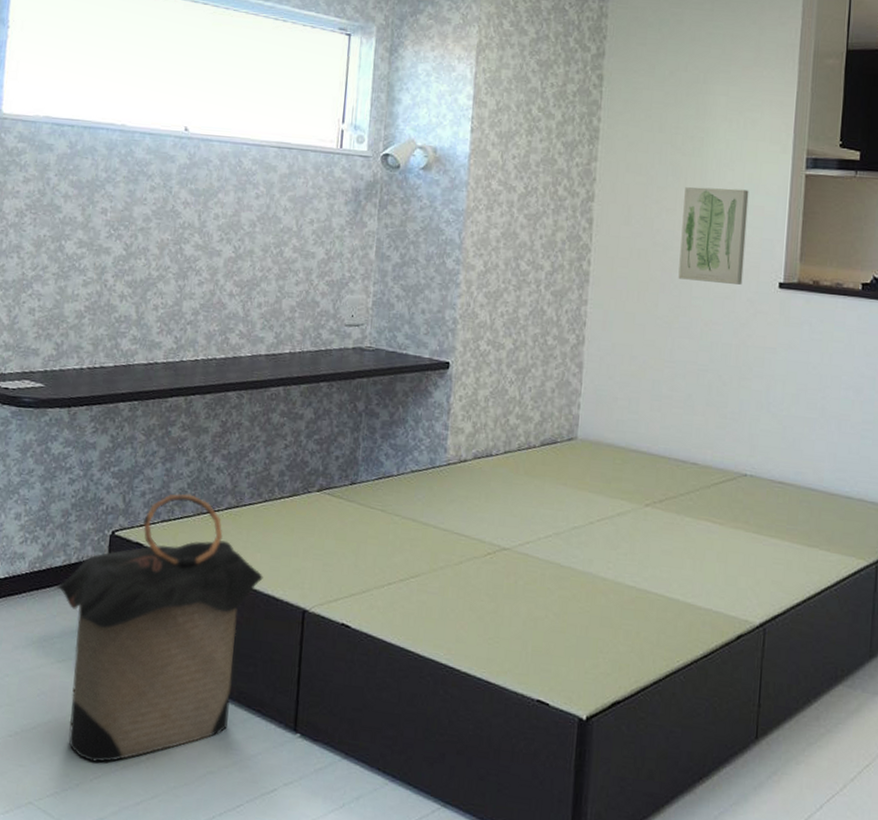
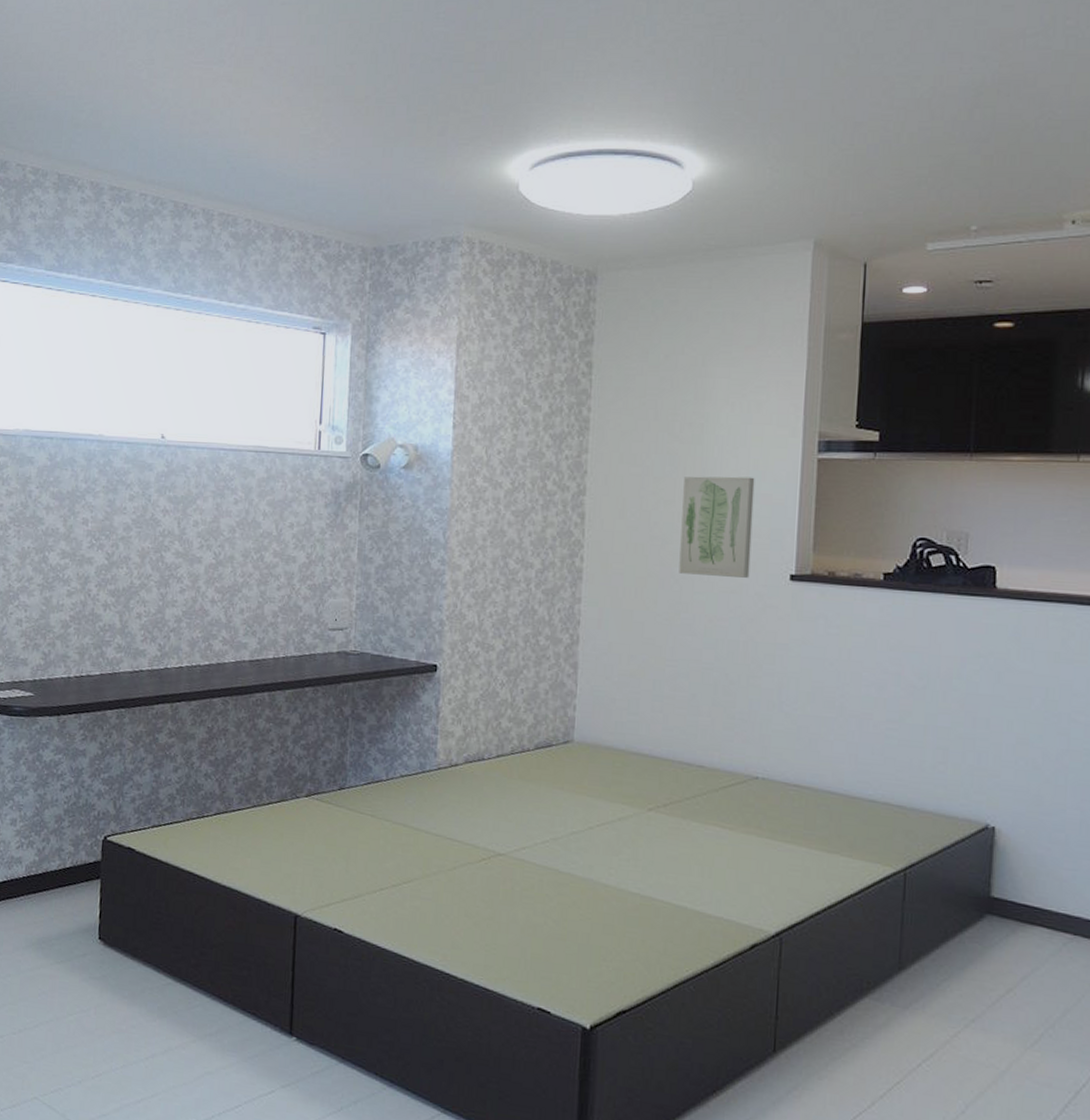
laundry hamper: present [54,493,263,763] -> none [51,799,254,1061]

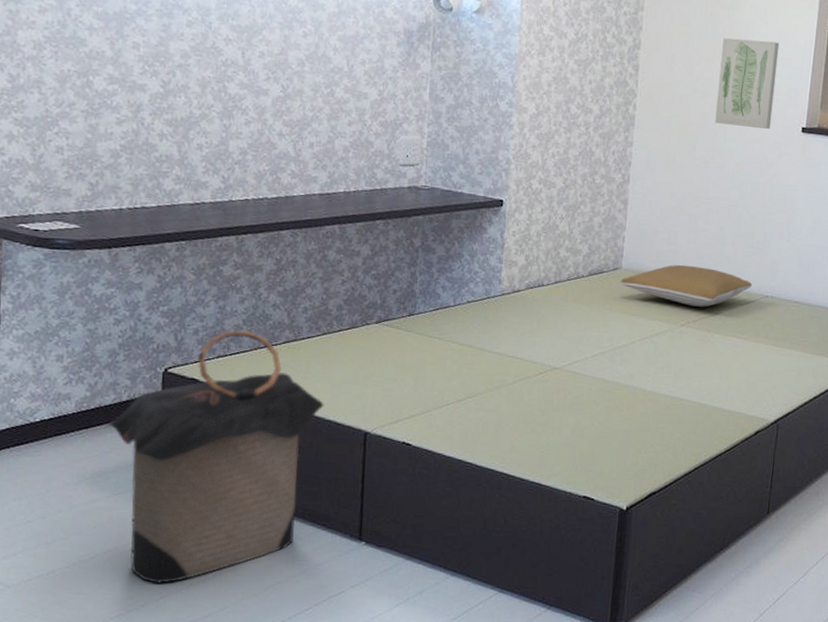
laundry hamper: none [51,799,254,1061] -> present [105,330,324,584]
pillow: none [573,738,737,789] -> present [621,264,753,307]

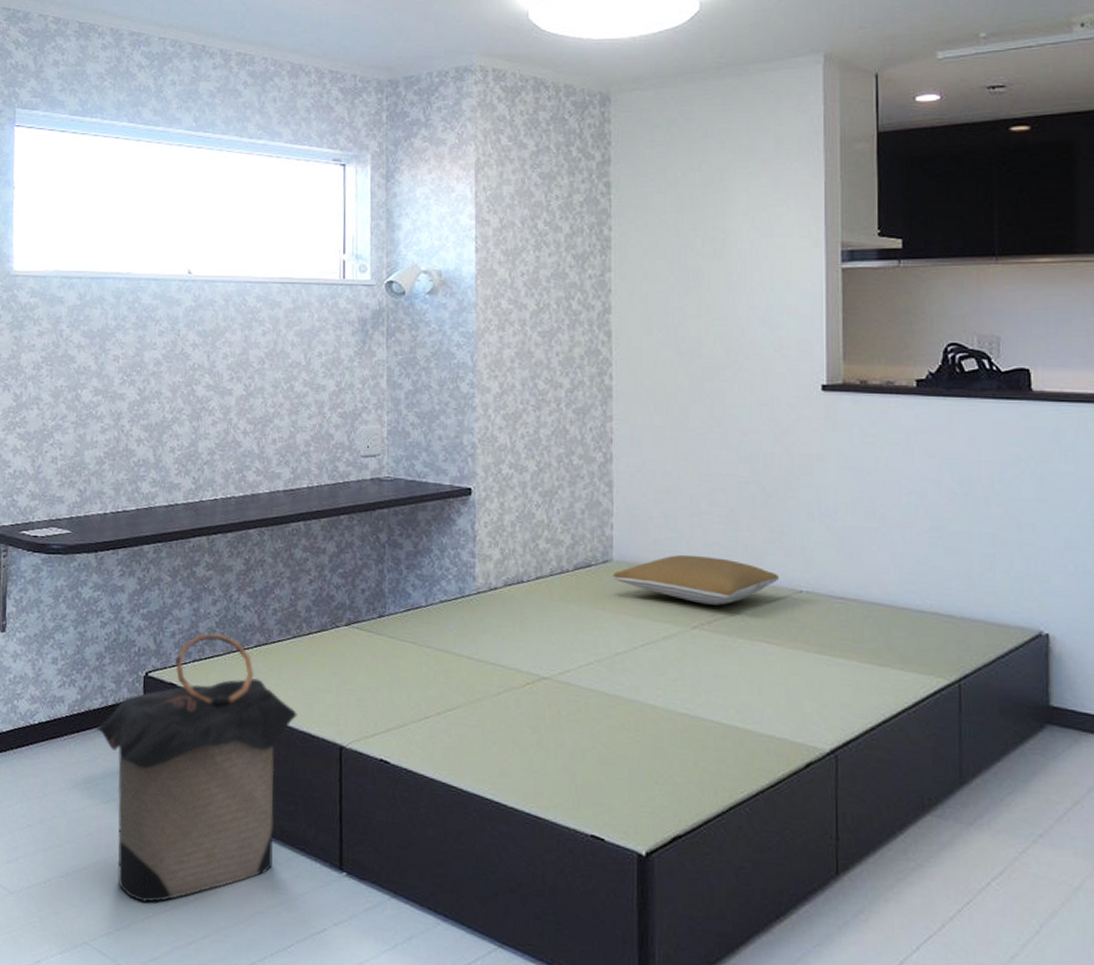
wall art: present [715,38,780,129] -> none [709,289,781,390]

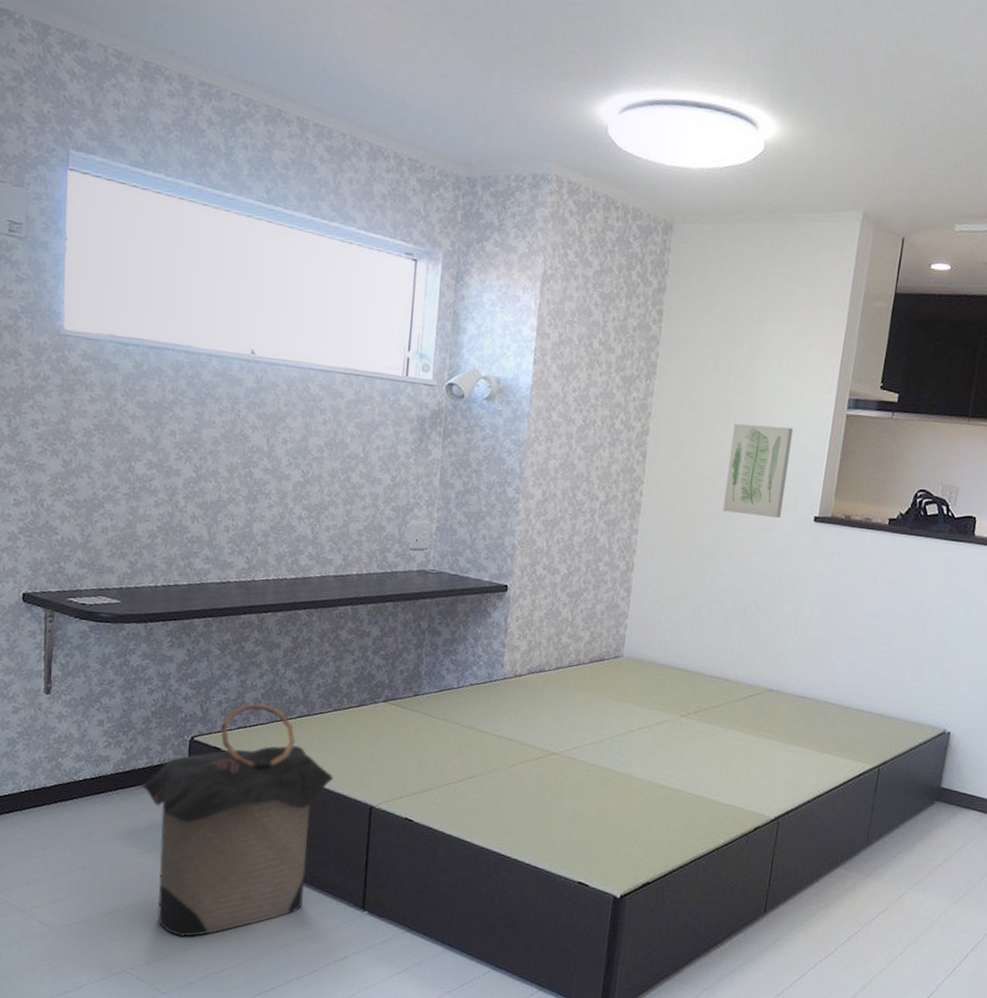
pillow: present [613,554,780,606] -> none [621,654,757,699]
wall art: none [709,289,781,390] -> present [723,424,794,518]

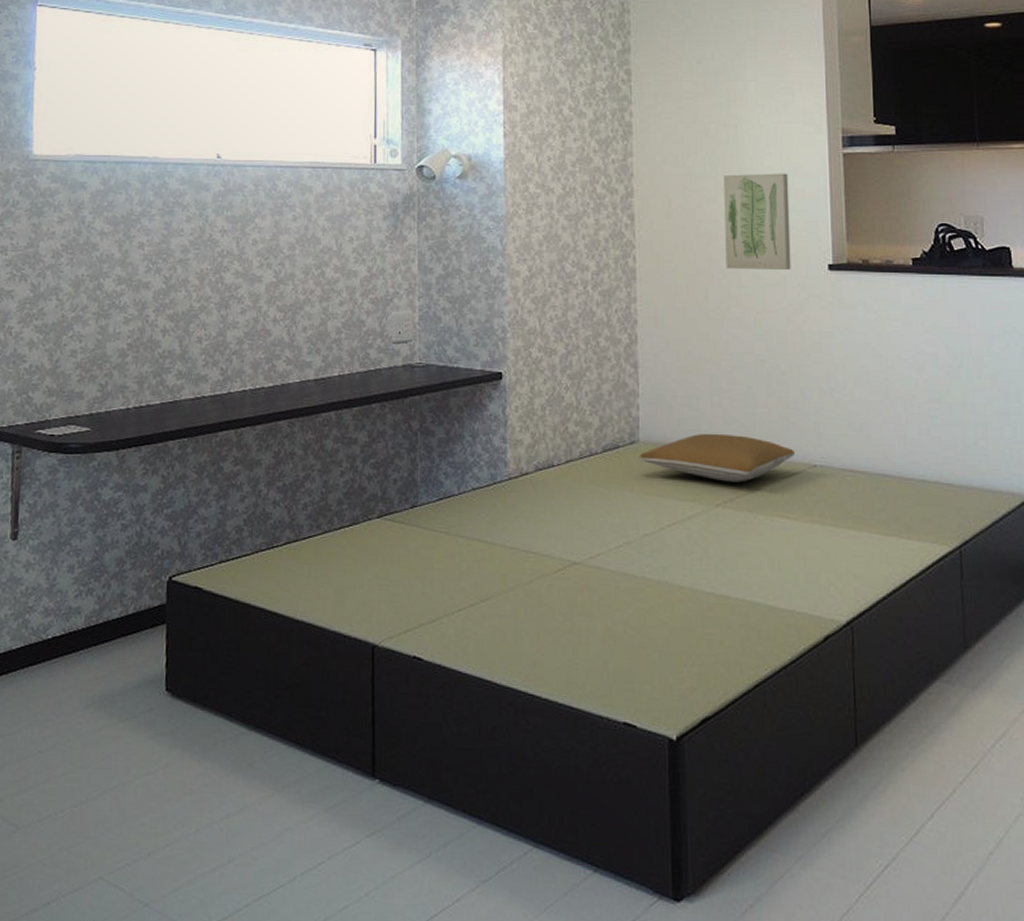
laundry hamper: present [138,703,334,937] -> none [113,531,328,829]
pillow: none [621,654,757,699] -> present [640,433,796,483]

